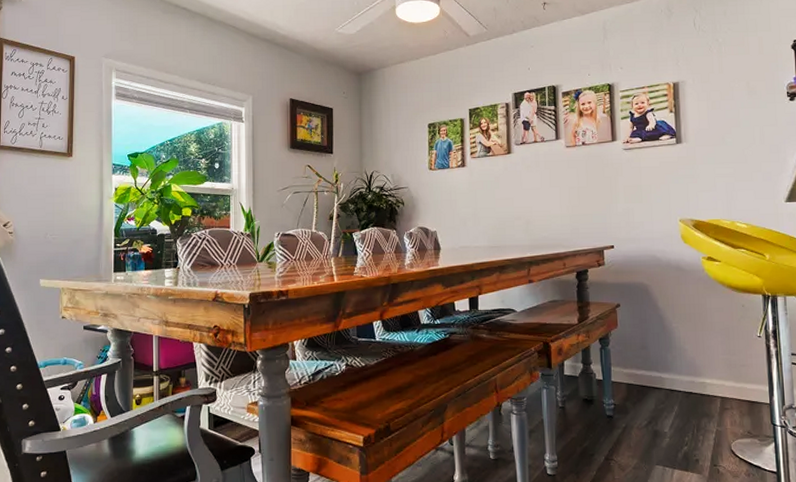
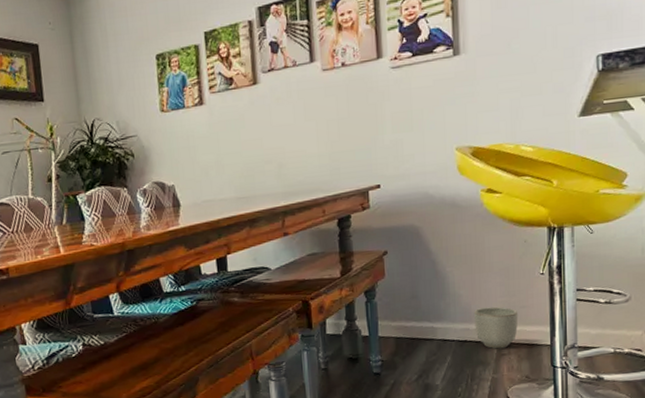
planter: none [697,363,739,403] -> present [473,306,519,349]

